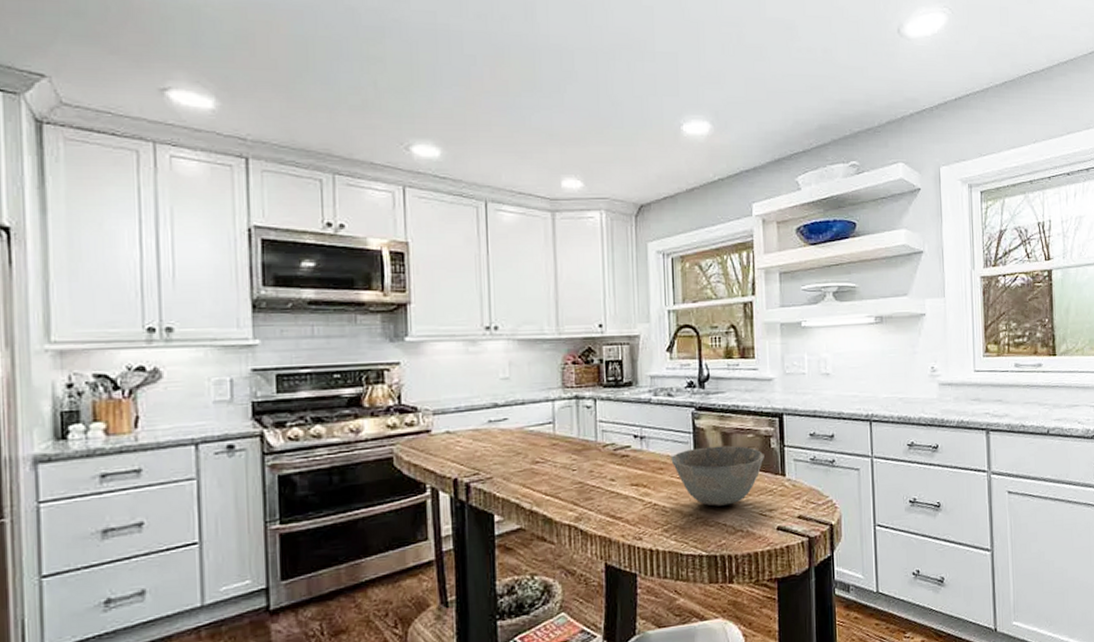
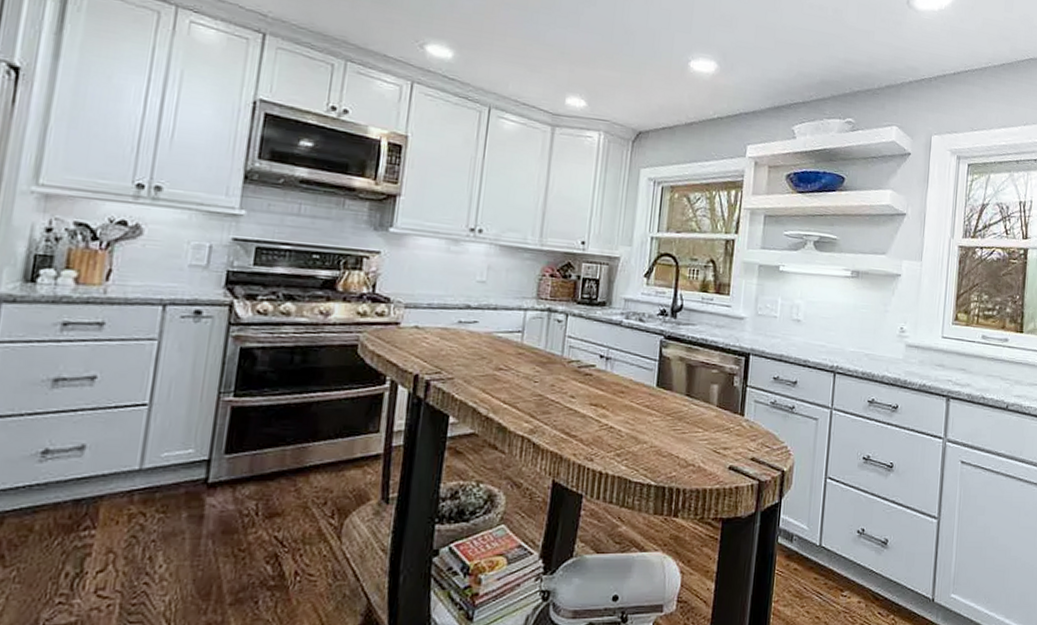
bowl: present [671,445,764,506] -> none [633,376,726,438]

